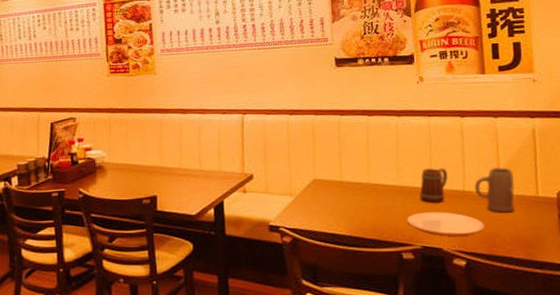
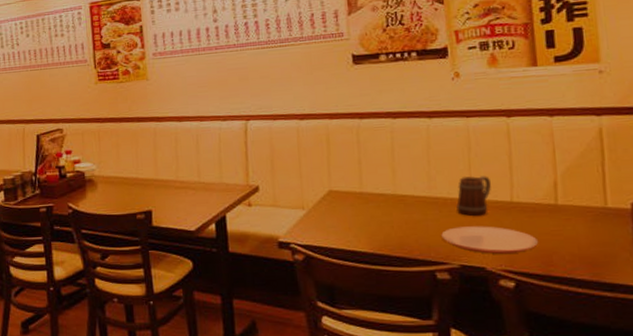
beer mug: present [474,167,515,213] -> none [524,173,577,227]

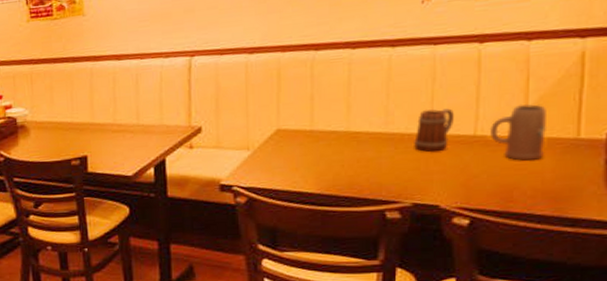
plate: present [441,226,538,254] -> none [395,162,498,191]
beer mug: none [524,173,577,227] -> present [489,103,548,161]

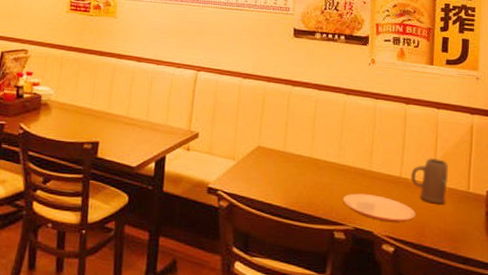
plate: none [395,162,498,191] -> present [343,193,415,222]
beer mug: present [414,108,454,152] -> none [358,150,387,186]

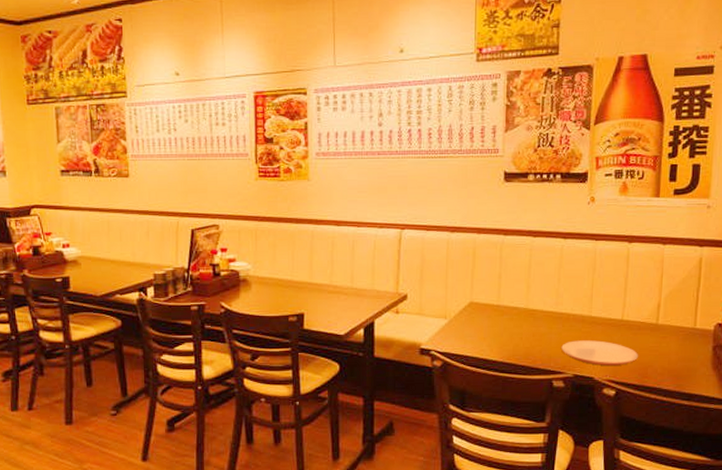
beer mug: present [410,157,449,205] -> none [633,296,674,344]

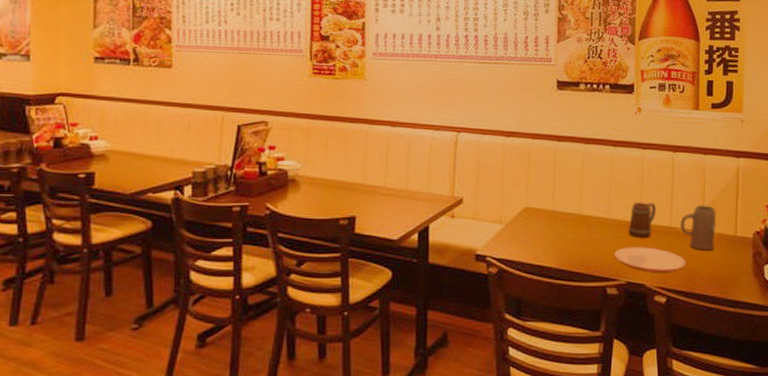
beer mug: none [577,295,608,331] -> present [628,202,656,237]
beer mug: none [633,296,674,344] -> present [679,204,717,251]

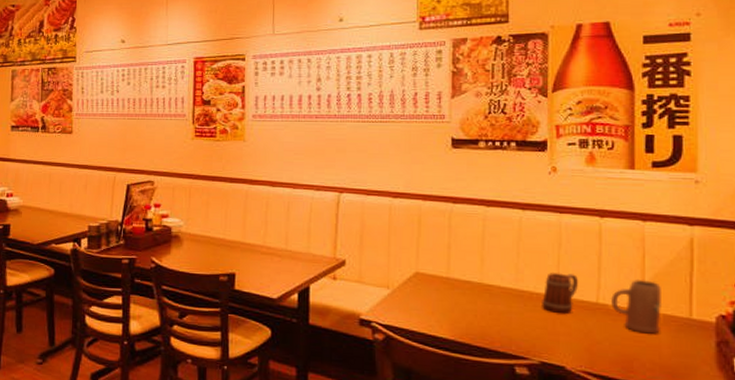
plate: present [614,247,686,272] -> none [524,322,619,356]

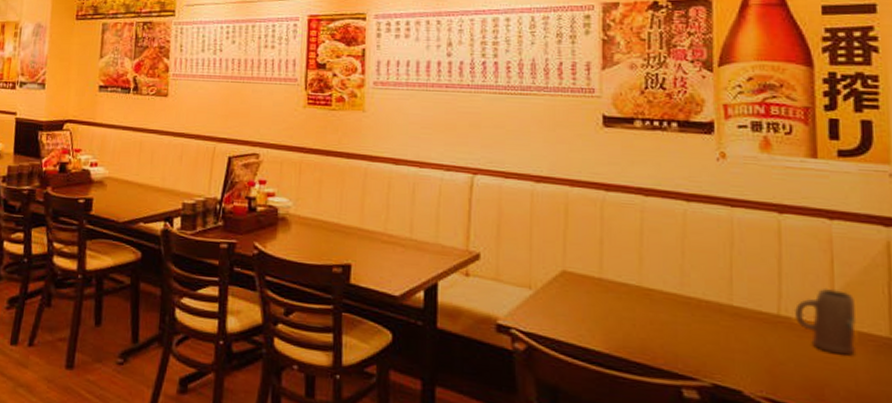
beer mug: present [542,273,578,313] -> none [712,277,755,326]

